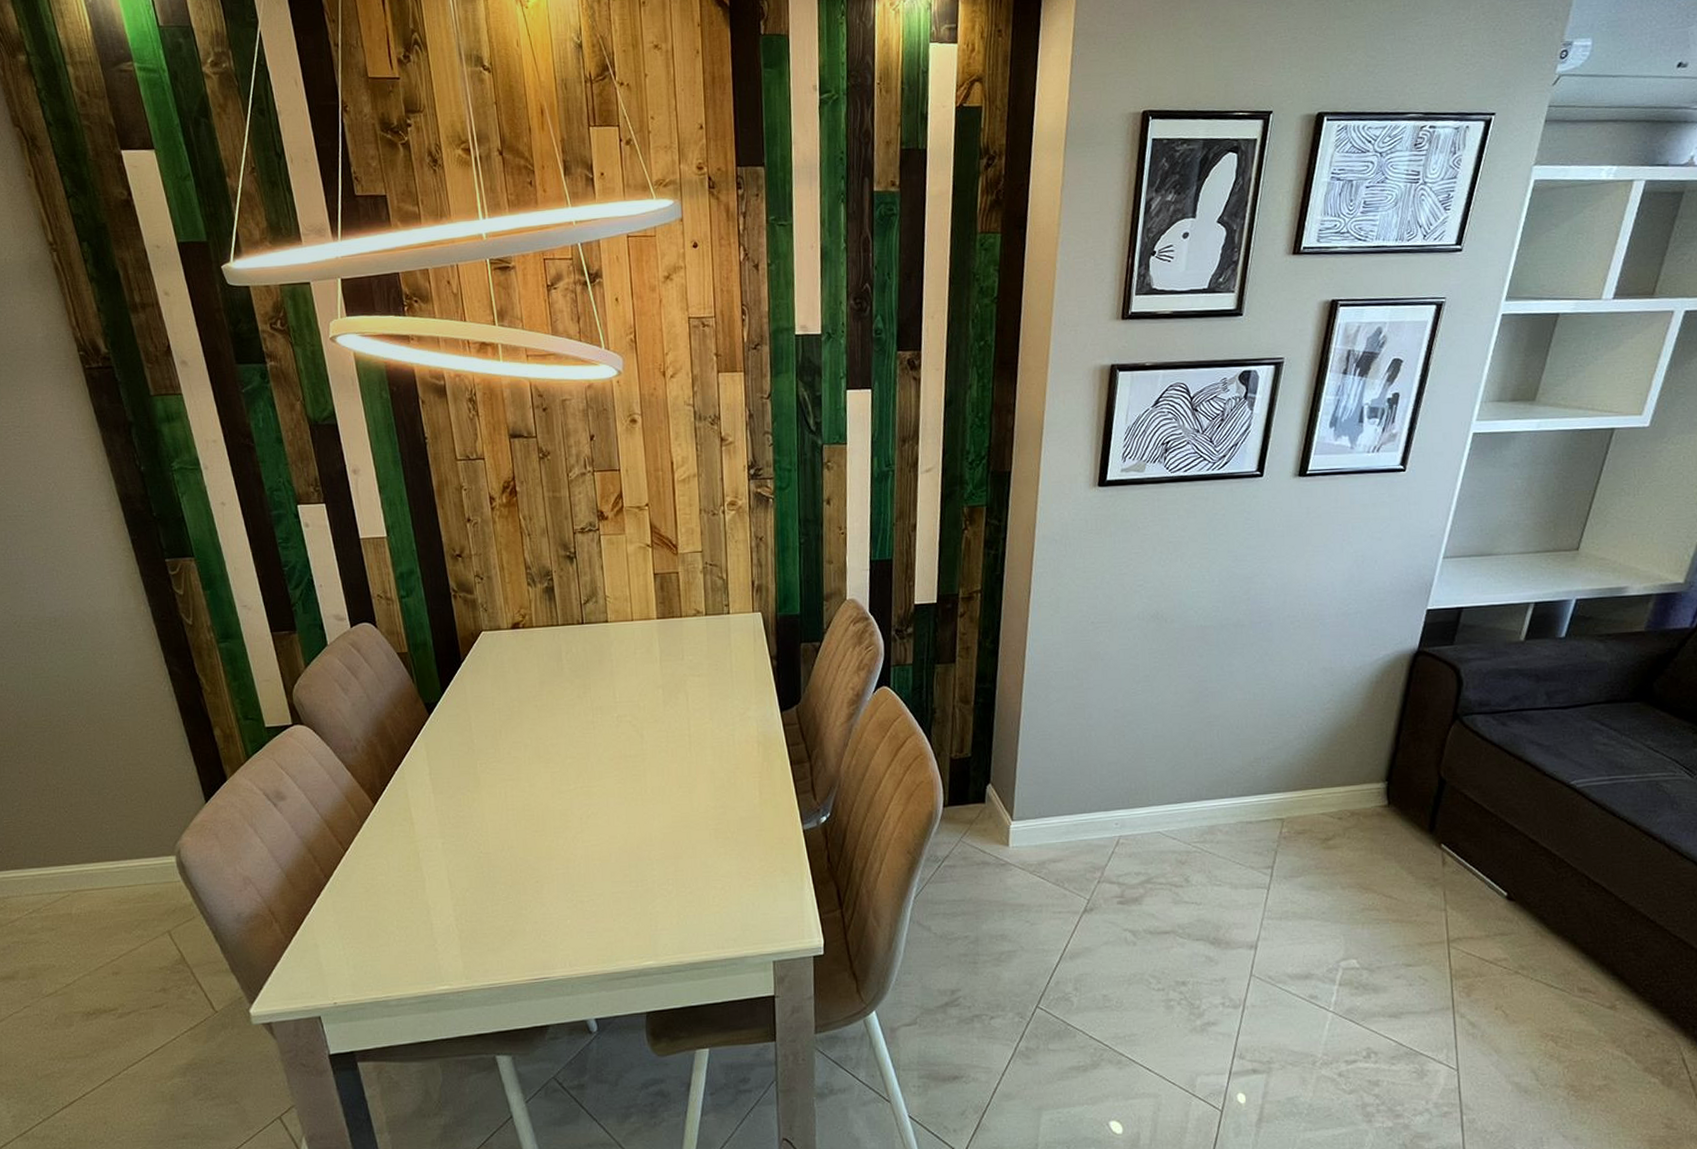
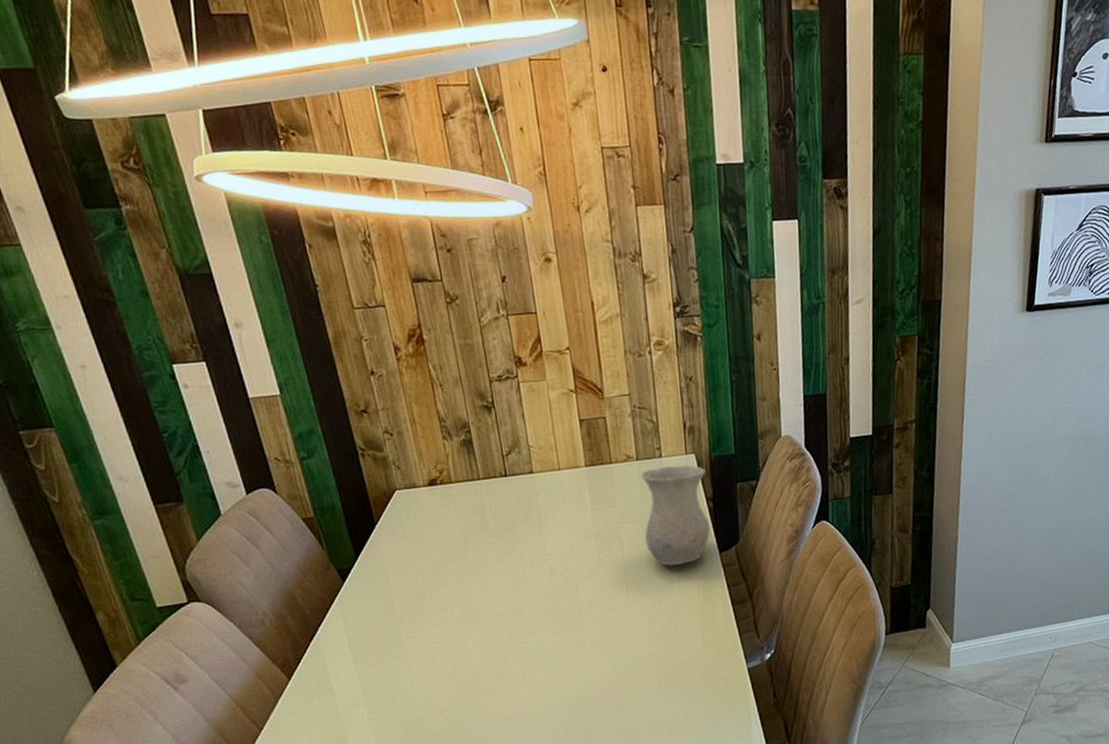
vase: none [709,623,773,721] -> present [641,465,711,566]

